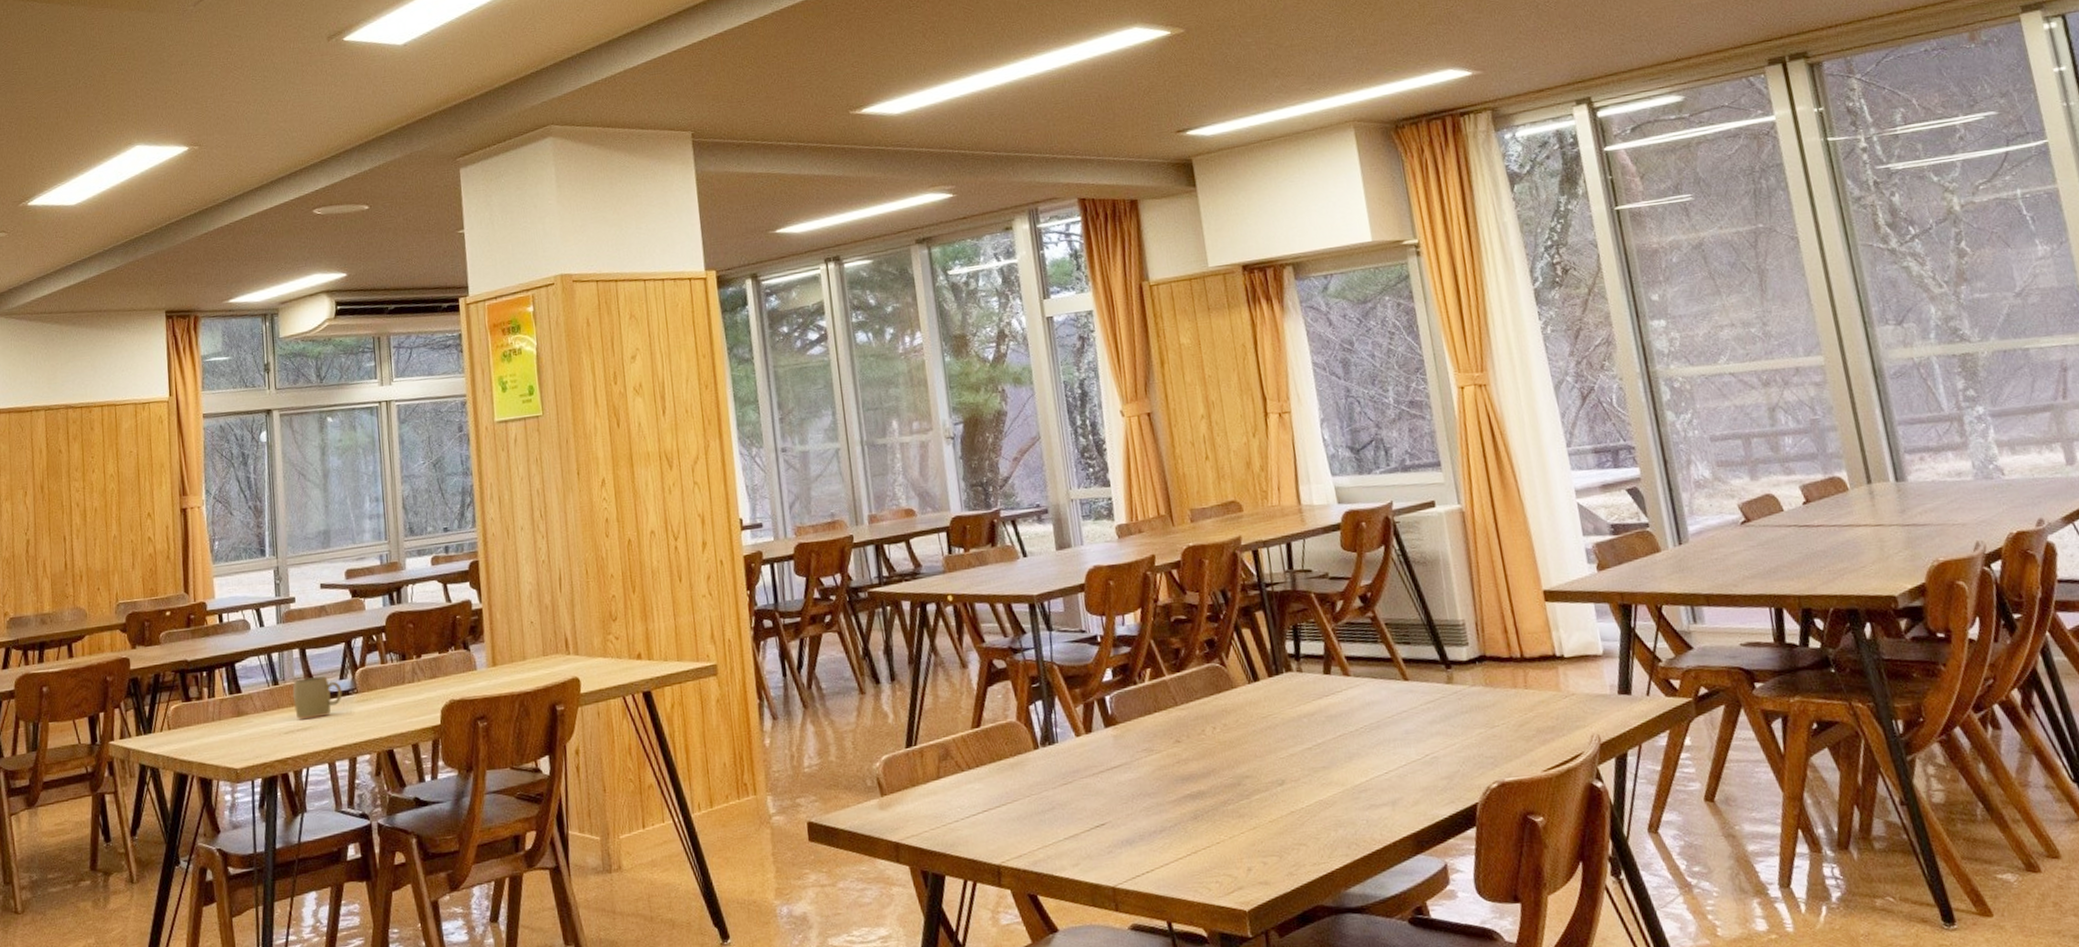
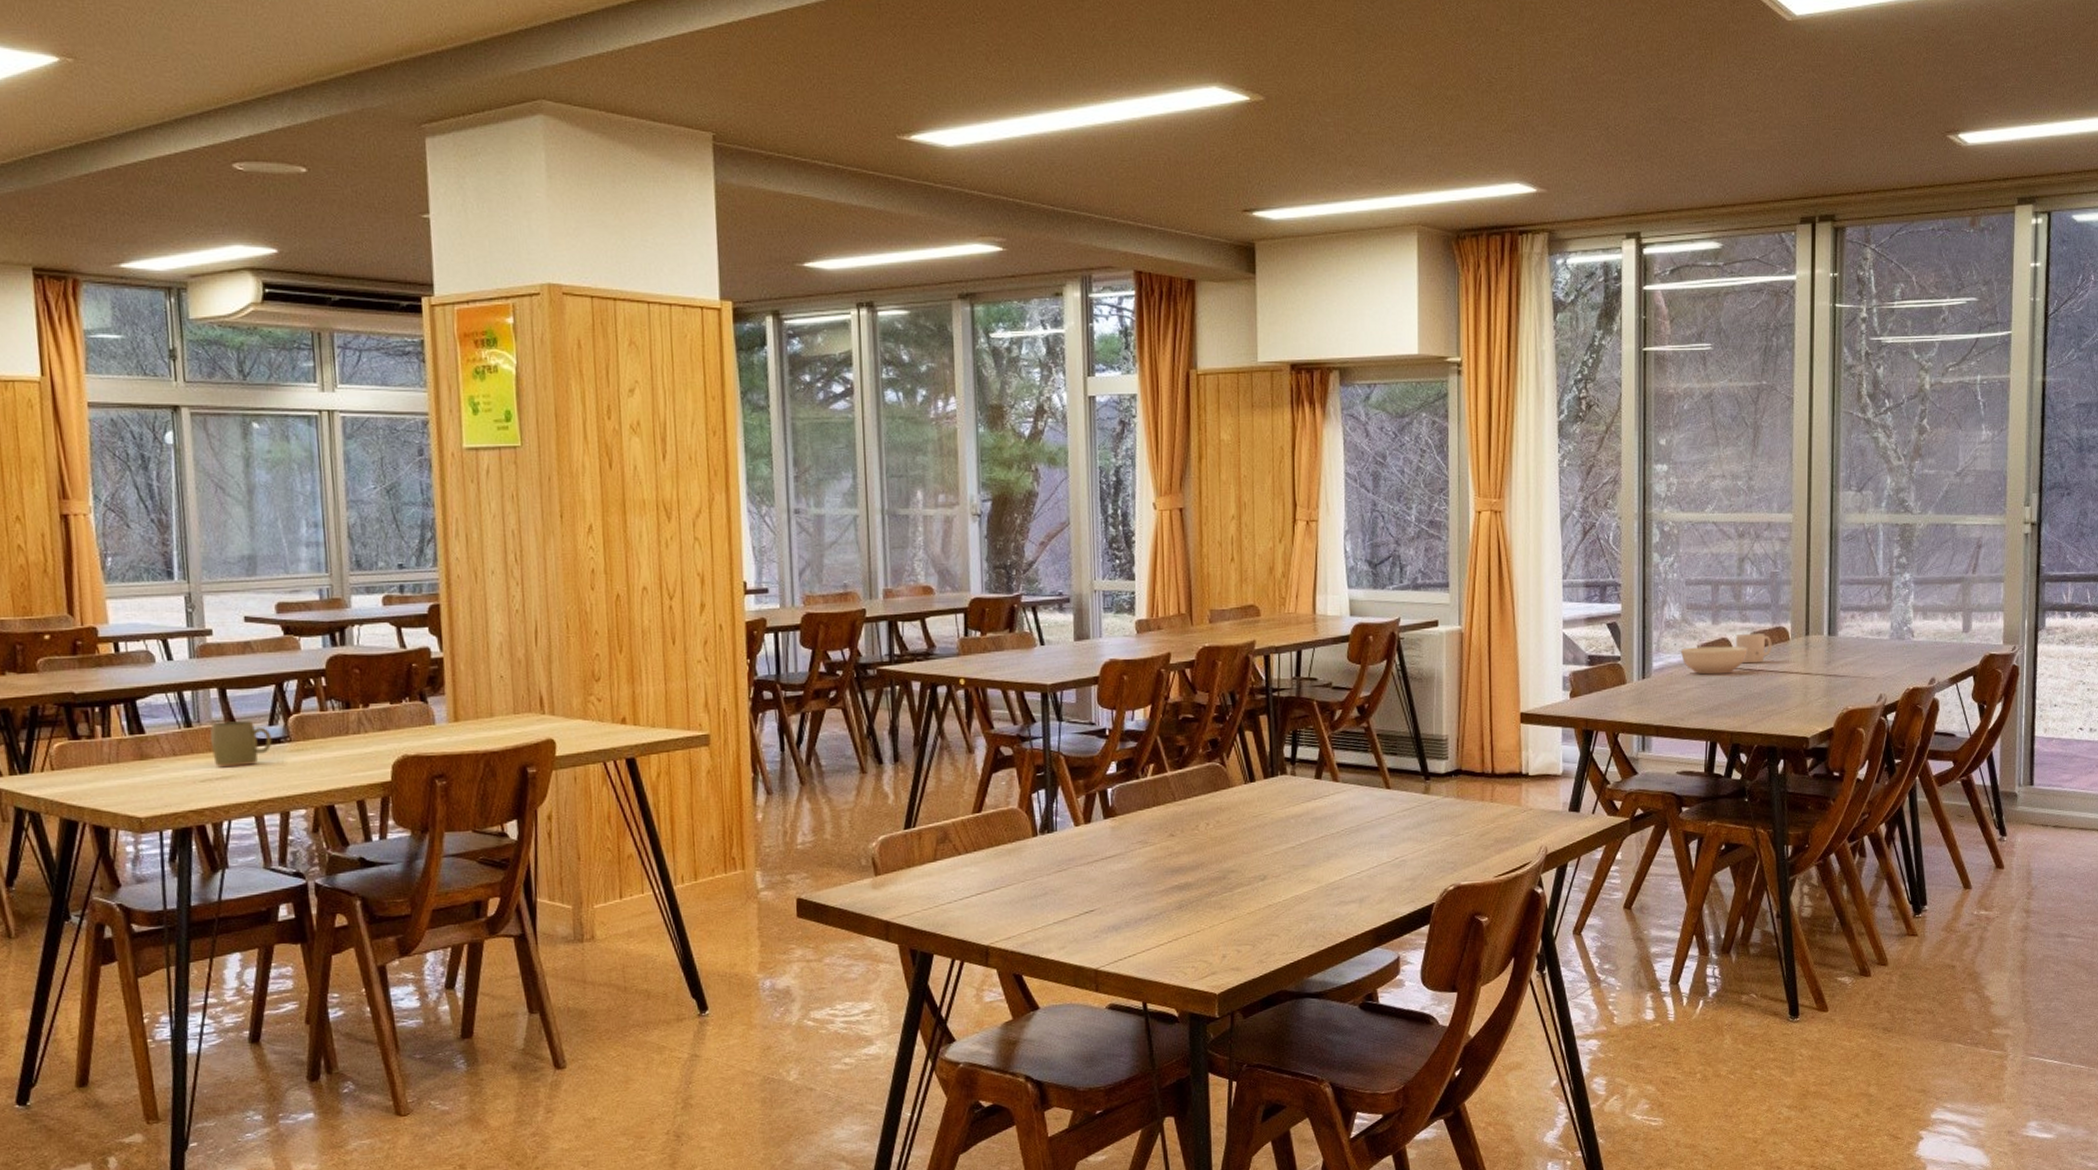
bowl: none [1718,501,1799,536] -> present [1680,646,1747,675]
mug: none [1781,485,1829,520] -> present [1735,633,1772,664]

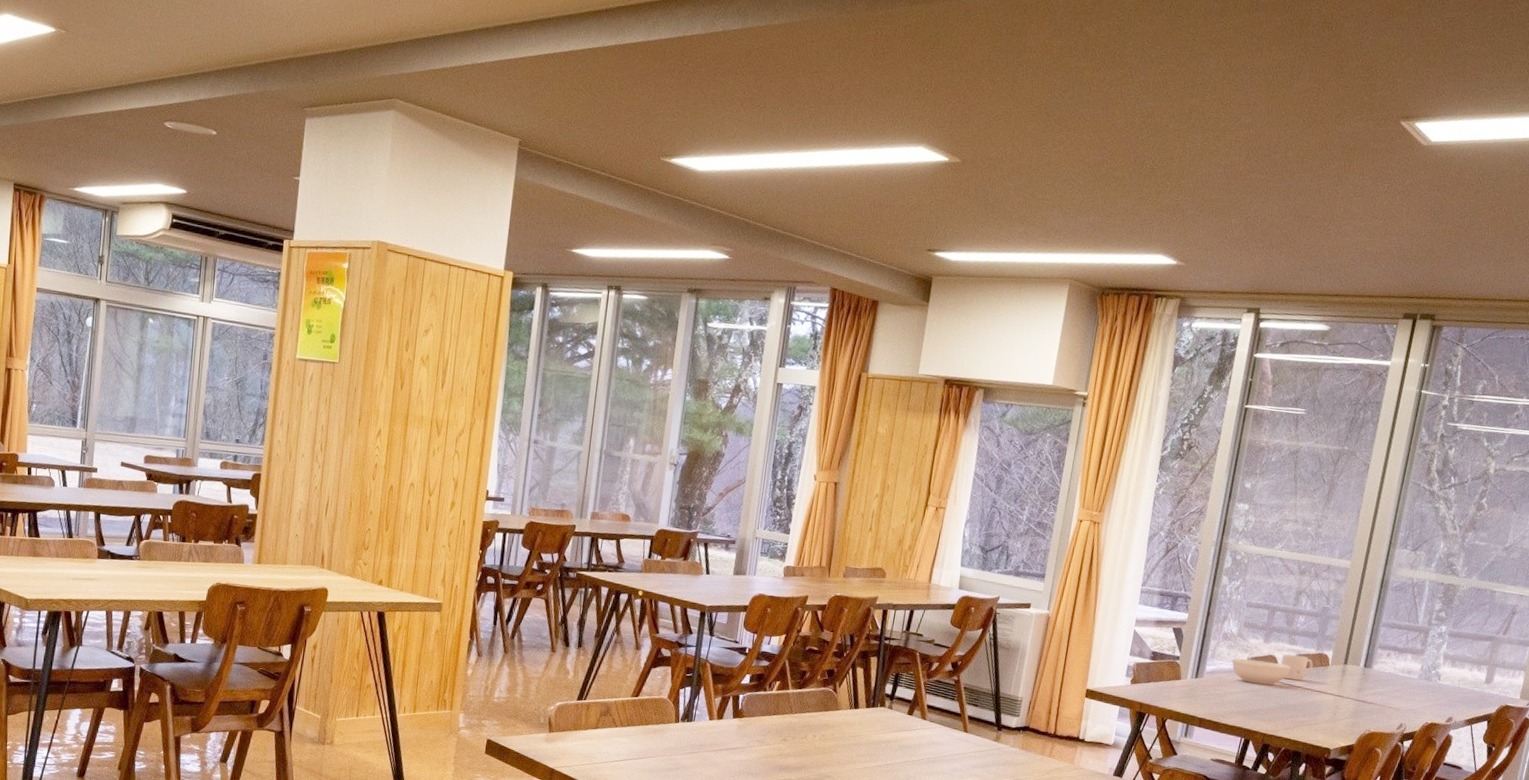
mug: present [209,721,272,767] -> none [83,537,127,573]

